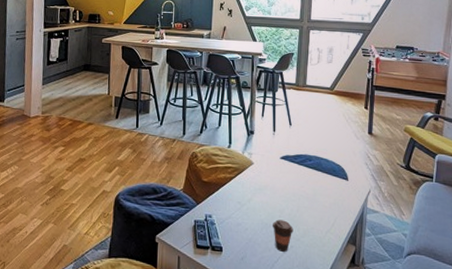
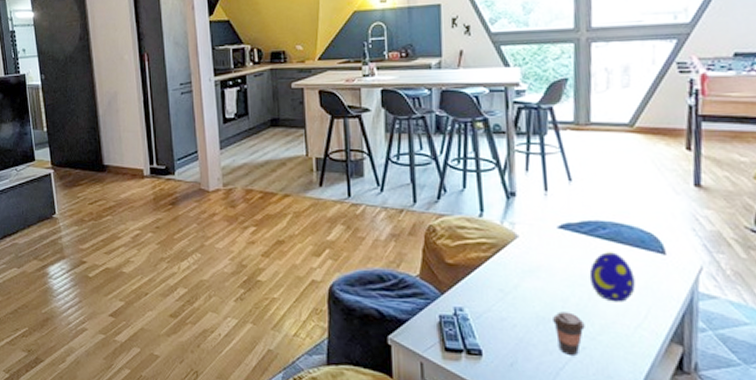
decorative egg: none [298,177,328,214] -> present [589,252,635,302]

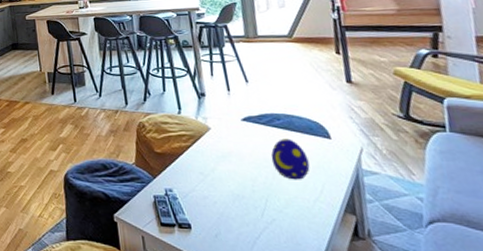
coffee cup: present [553,311,585,355] -> none [246,189,273,226]

